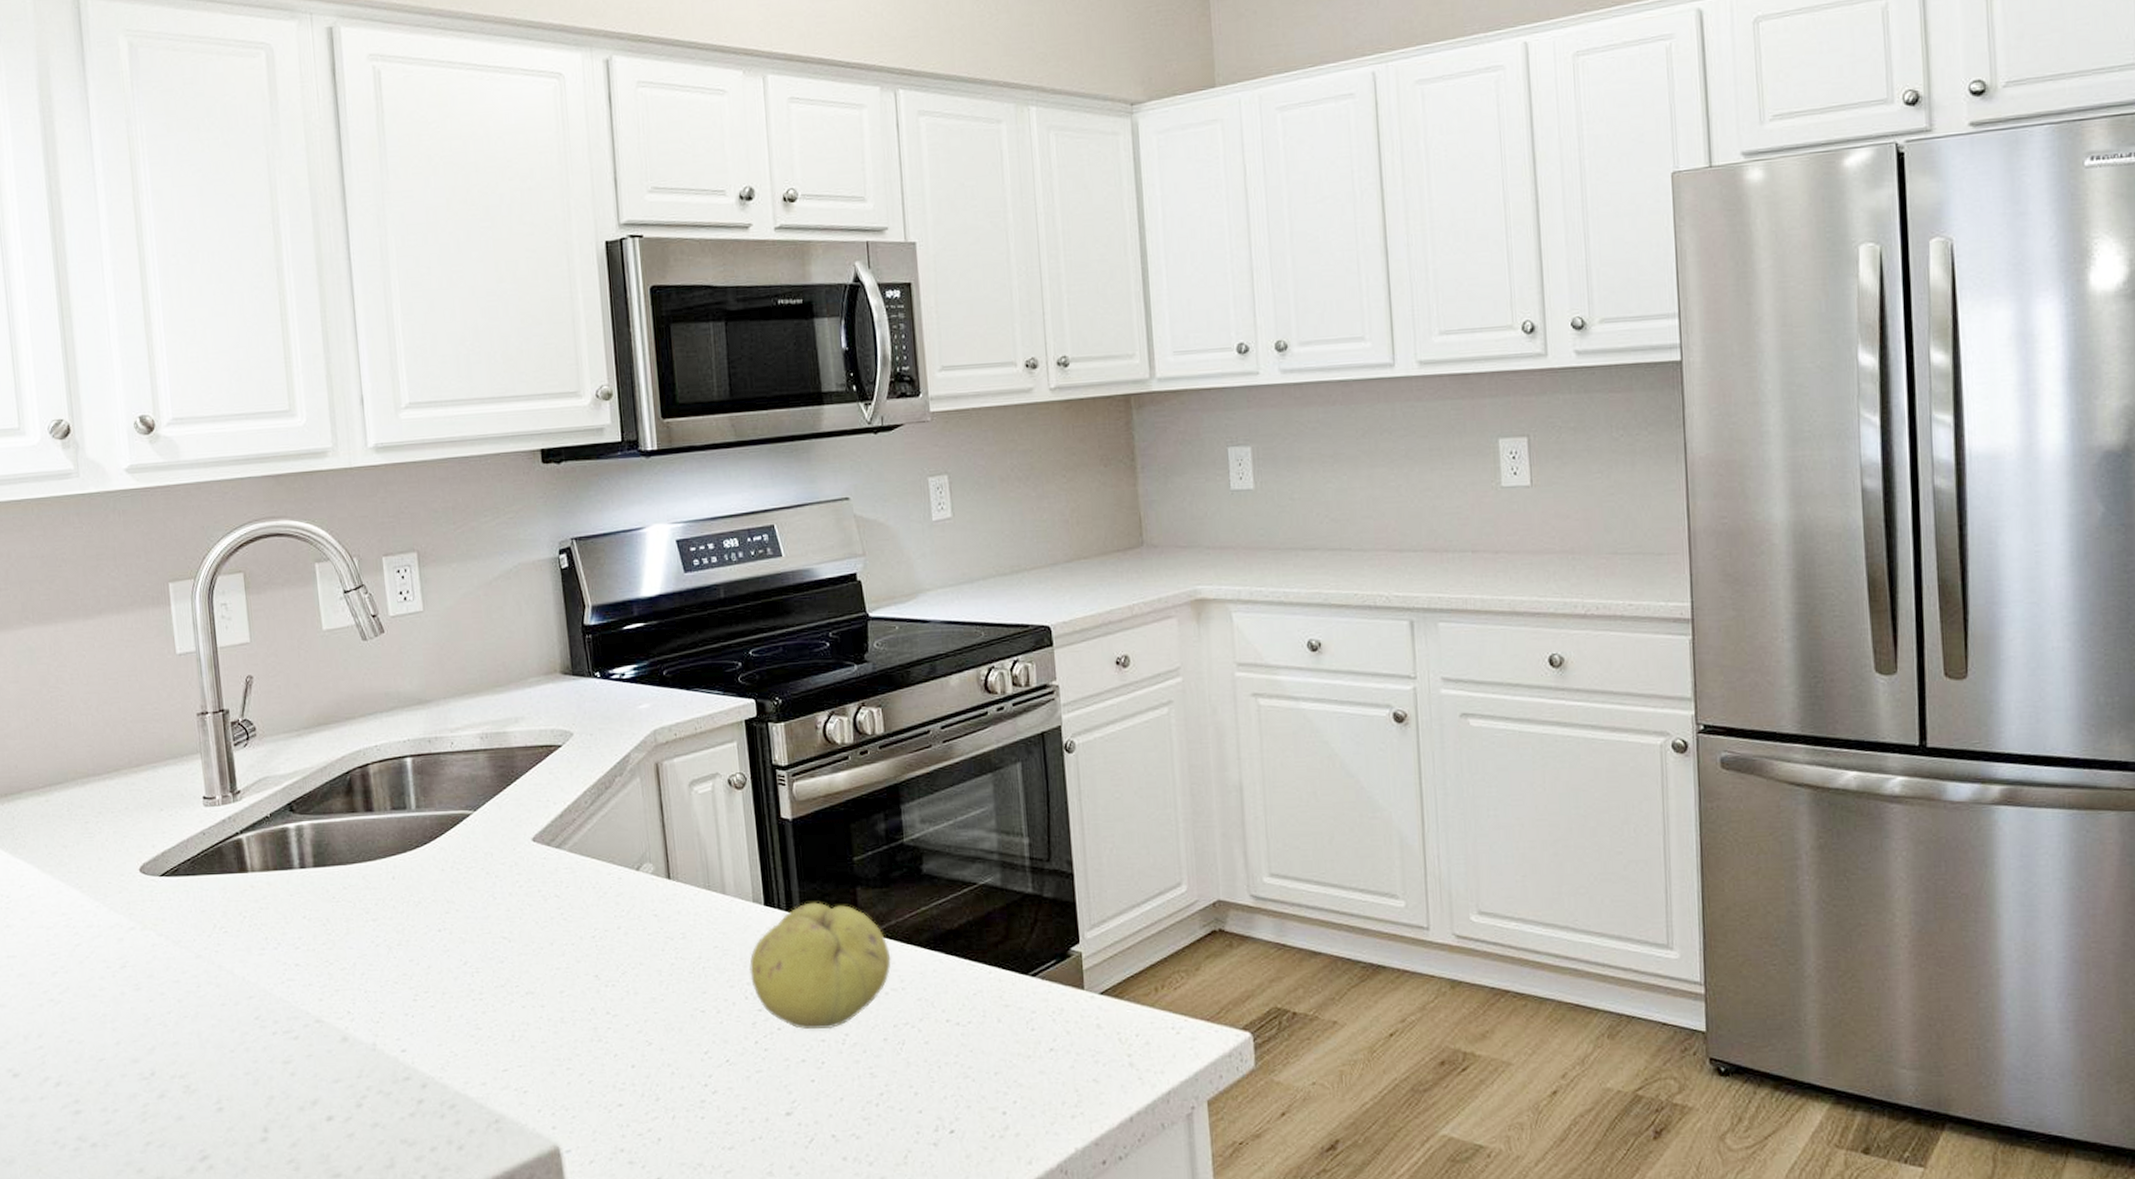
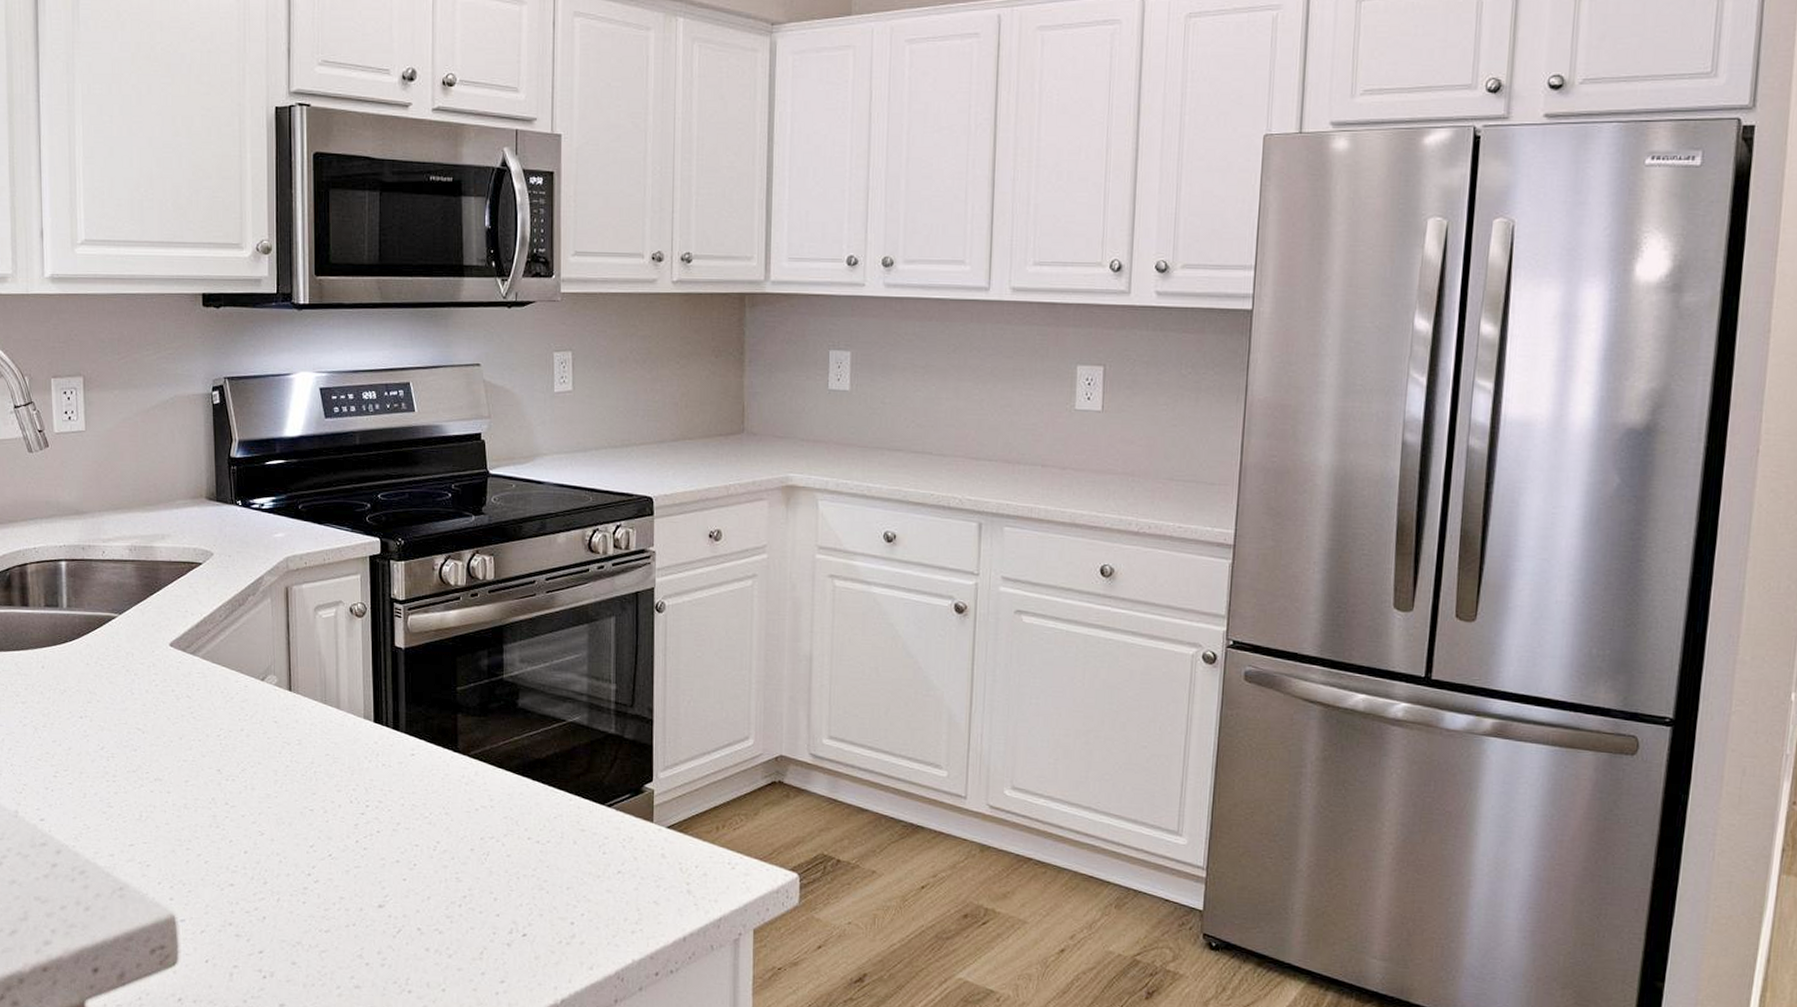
fruit: present [749,902,891,1030] -> none [356,723,483,836]

